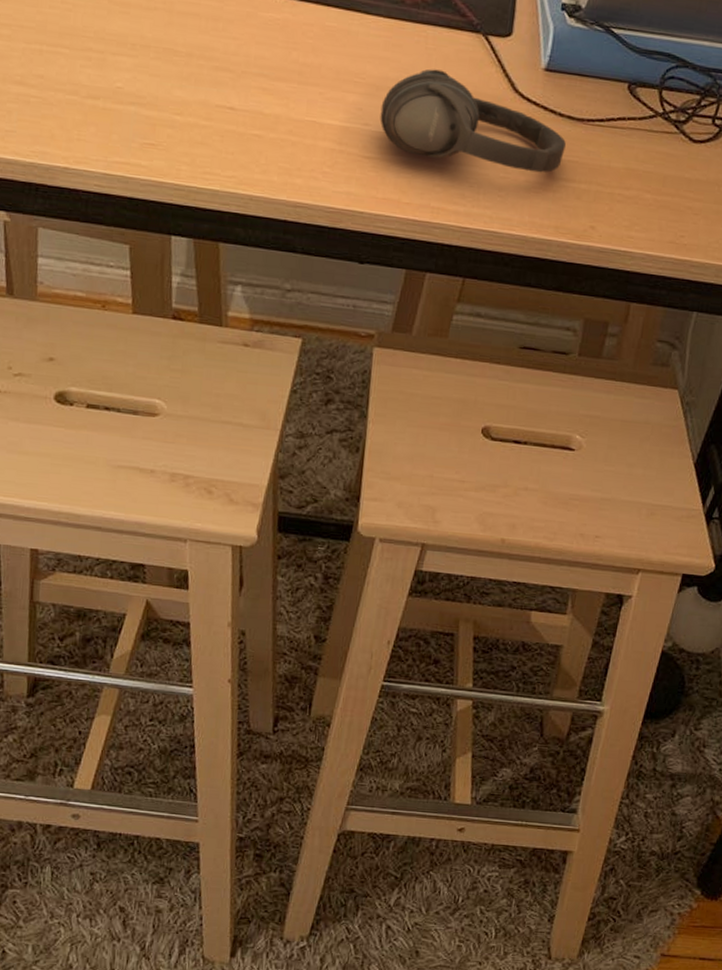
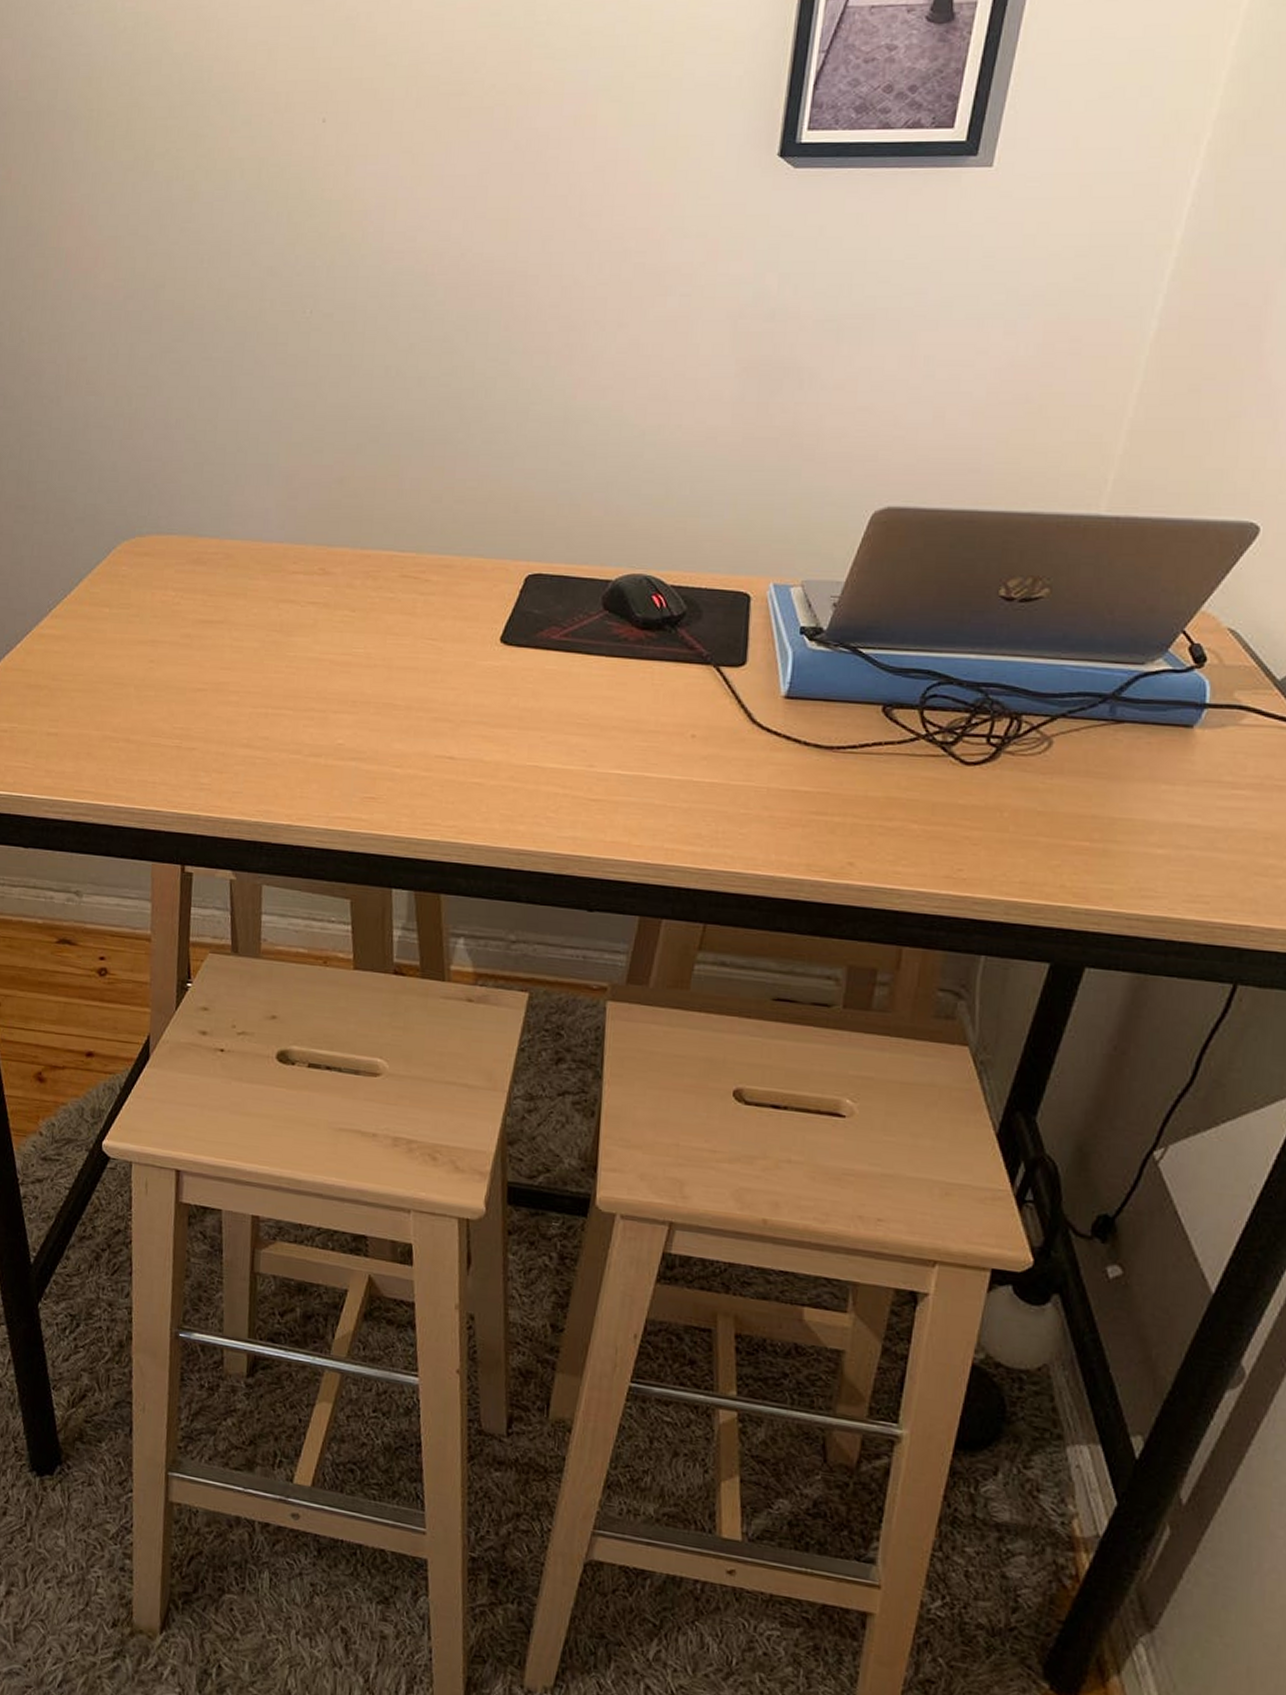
headphones: present [380,69,566,173] -> none [605,705,814,807]

